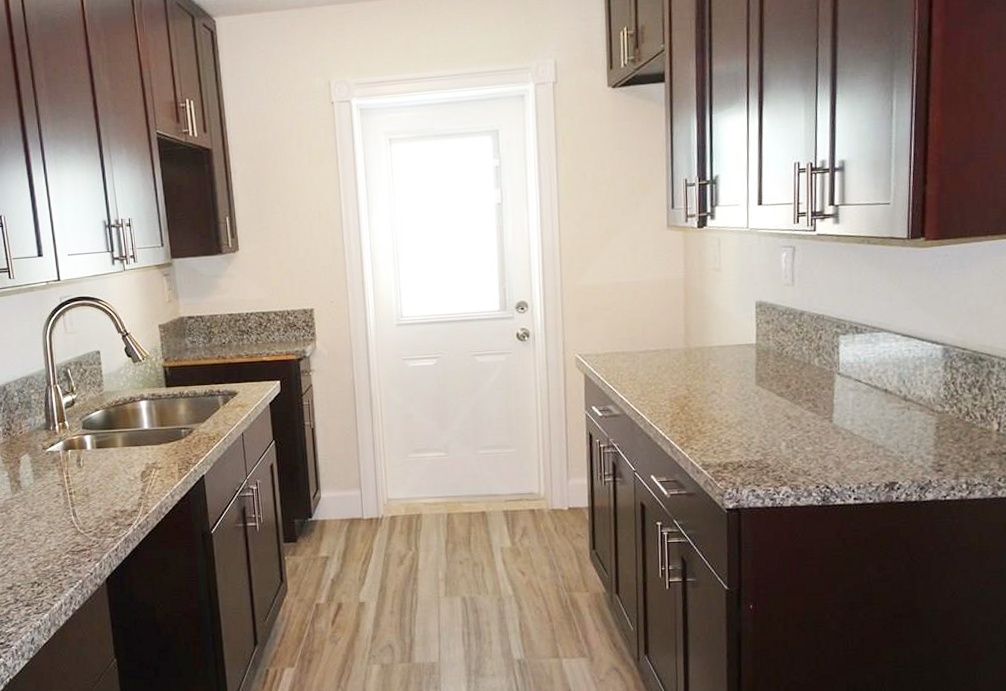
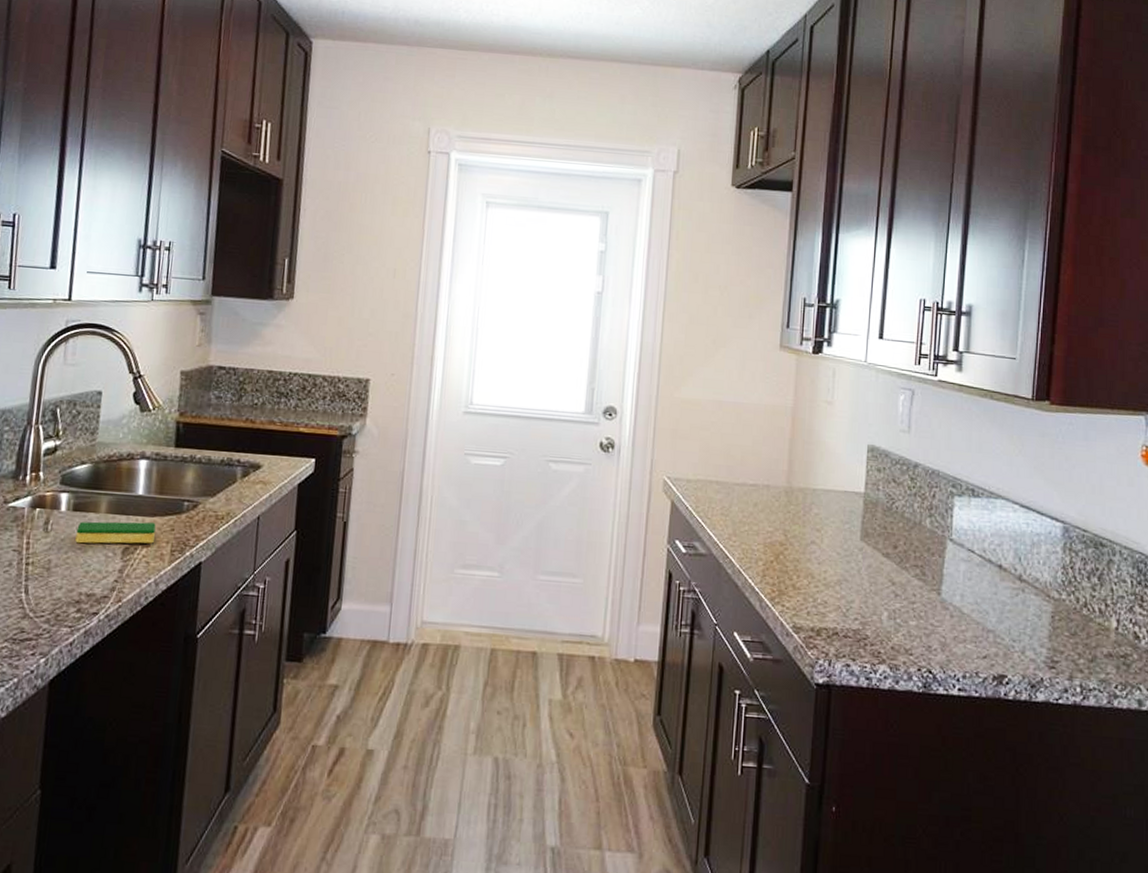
dish sponge: none [102,449,165,473] -> present [75,521,156,544]

